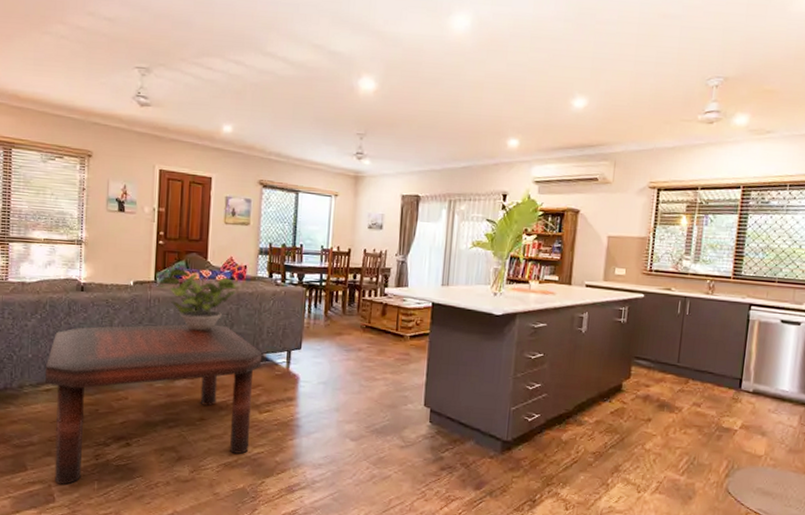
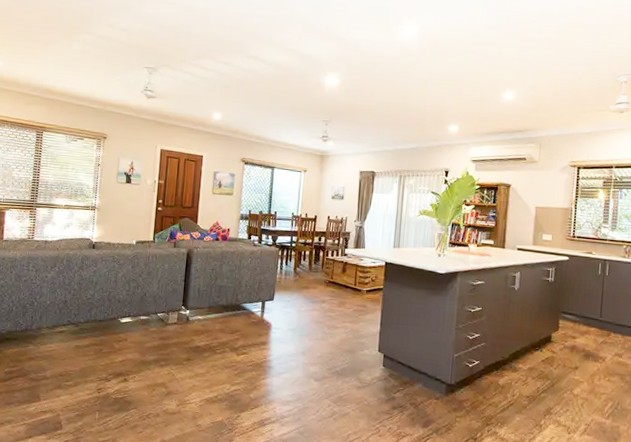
coffee table: present [44,324,263,485] -> none [59,277,241,414]
potted plant: present [159,268,237,331] -> none [157,230,221,284]

